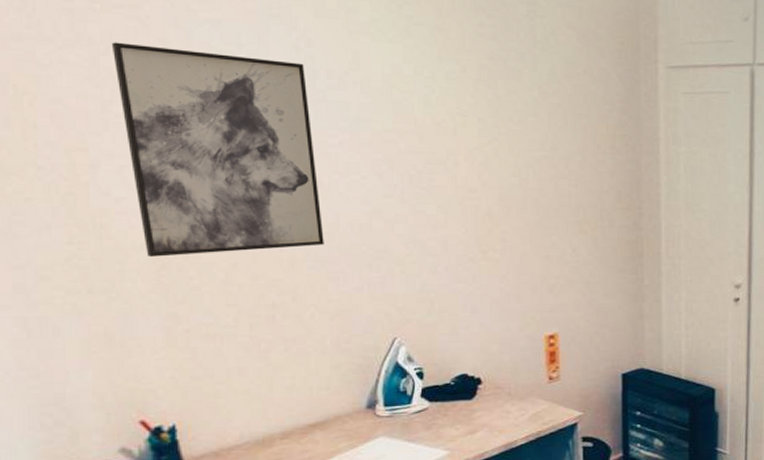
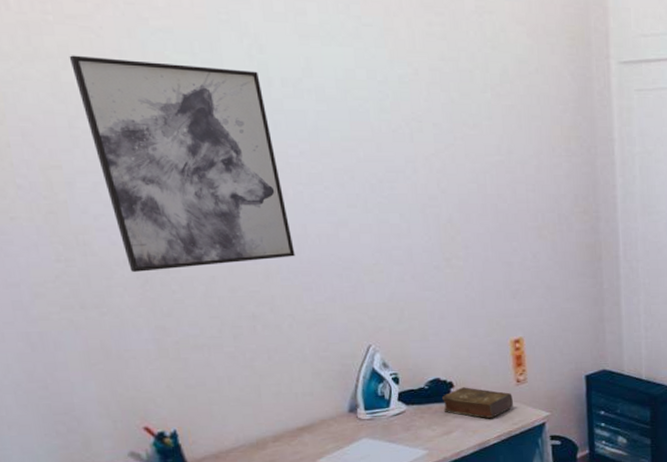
book: none [469,384,544,417] -> present [442,387,513,418]

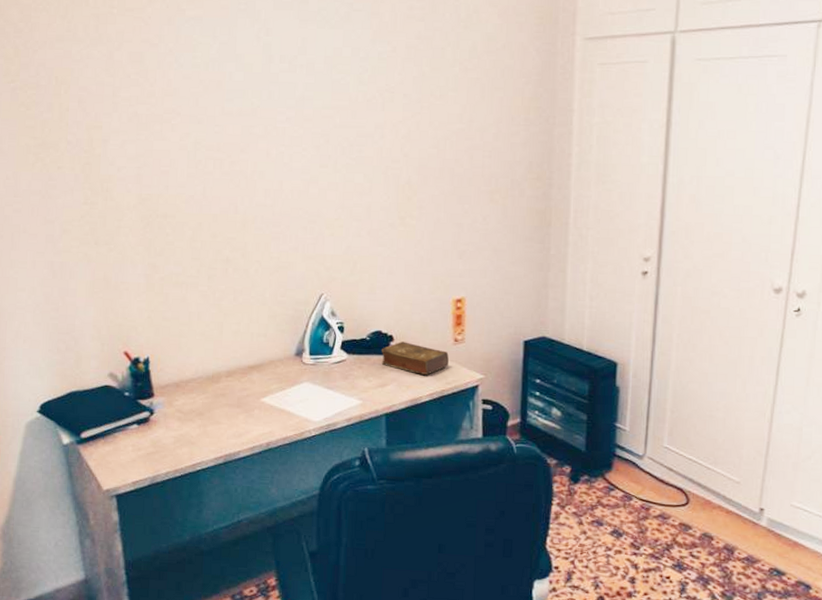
wall art: present [69,55,295,272] -> none [123,39,270,216]

